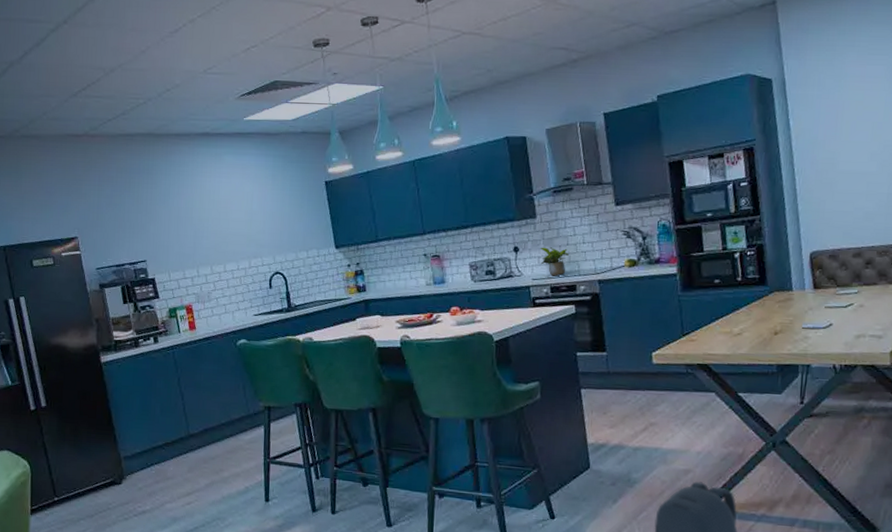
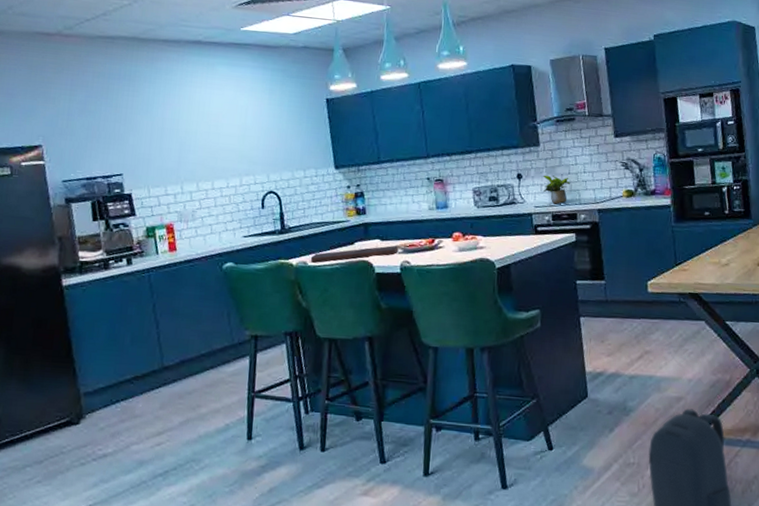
cutting board: none [315,320,398,339] -> present [310,245,399,263]

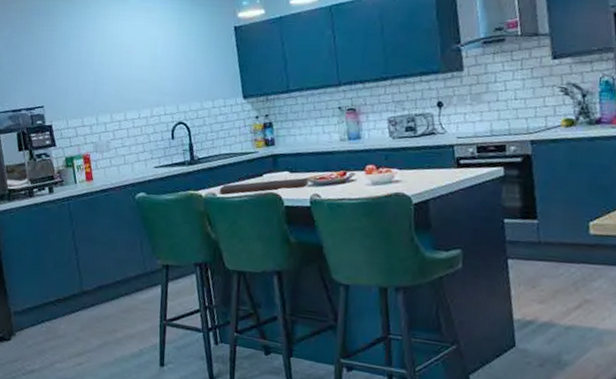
potted plant: present [543,175,570,206] -> none [467,102,498,136]

